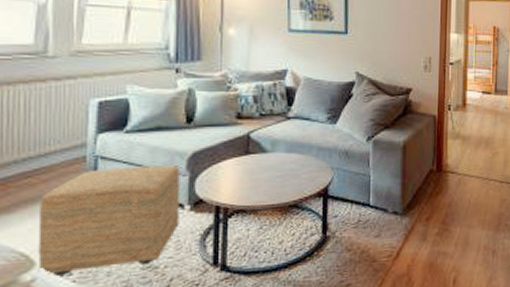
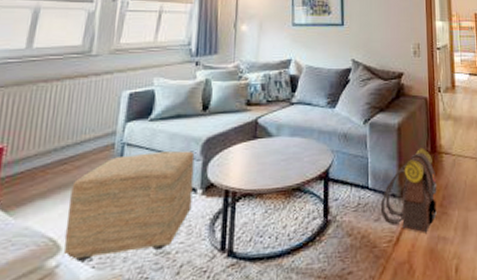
backpack: none [381,166,441,249] -> present [380,148,437,233]

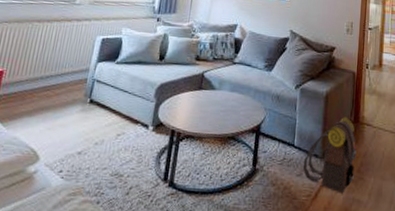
ottoman: present [62,151,195,263] -> none [40,90,150,172]

